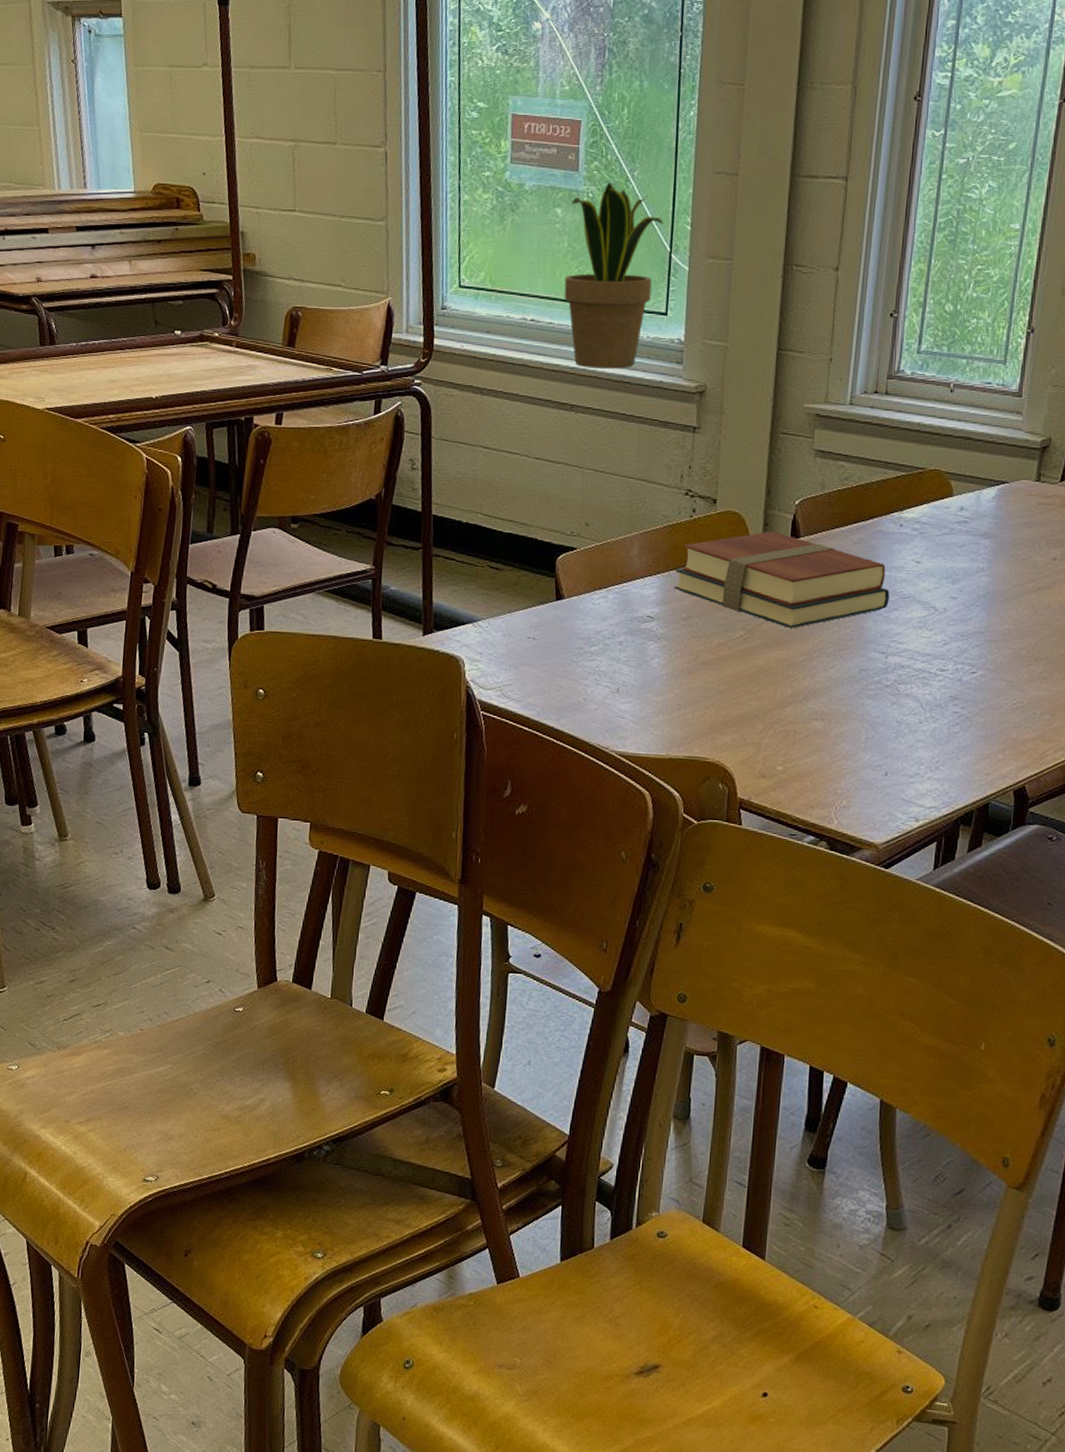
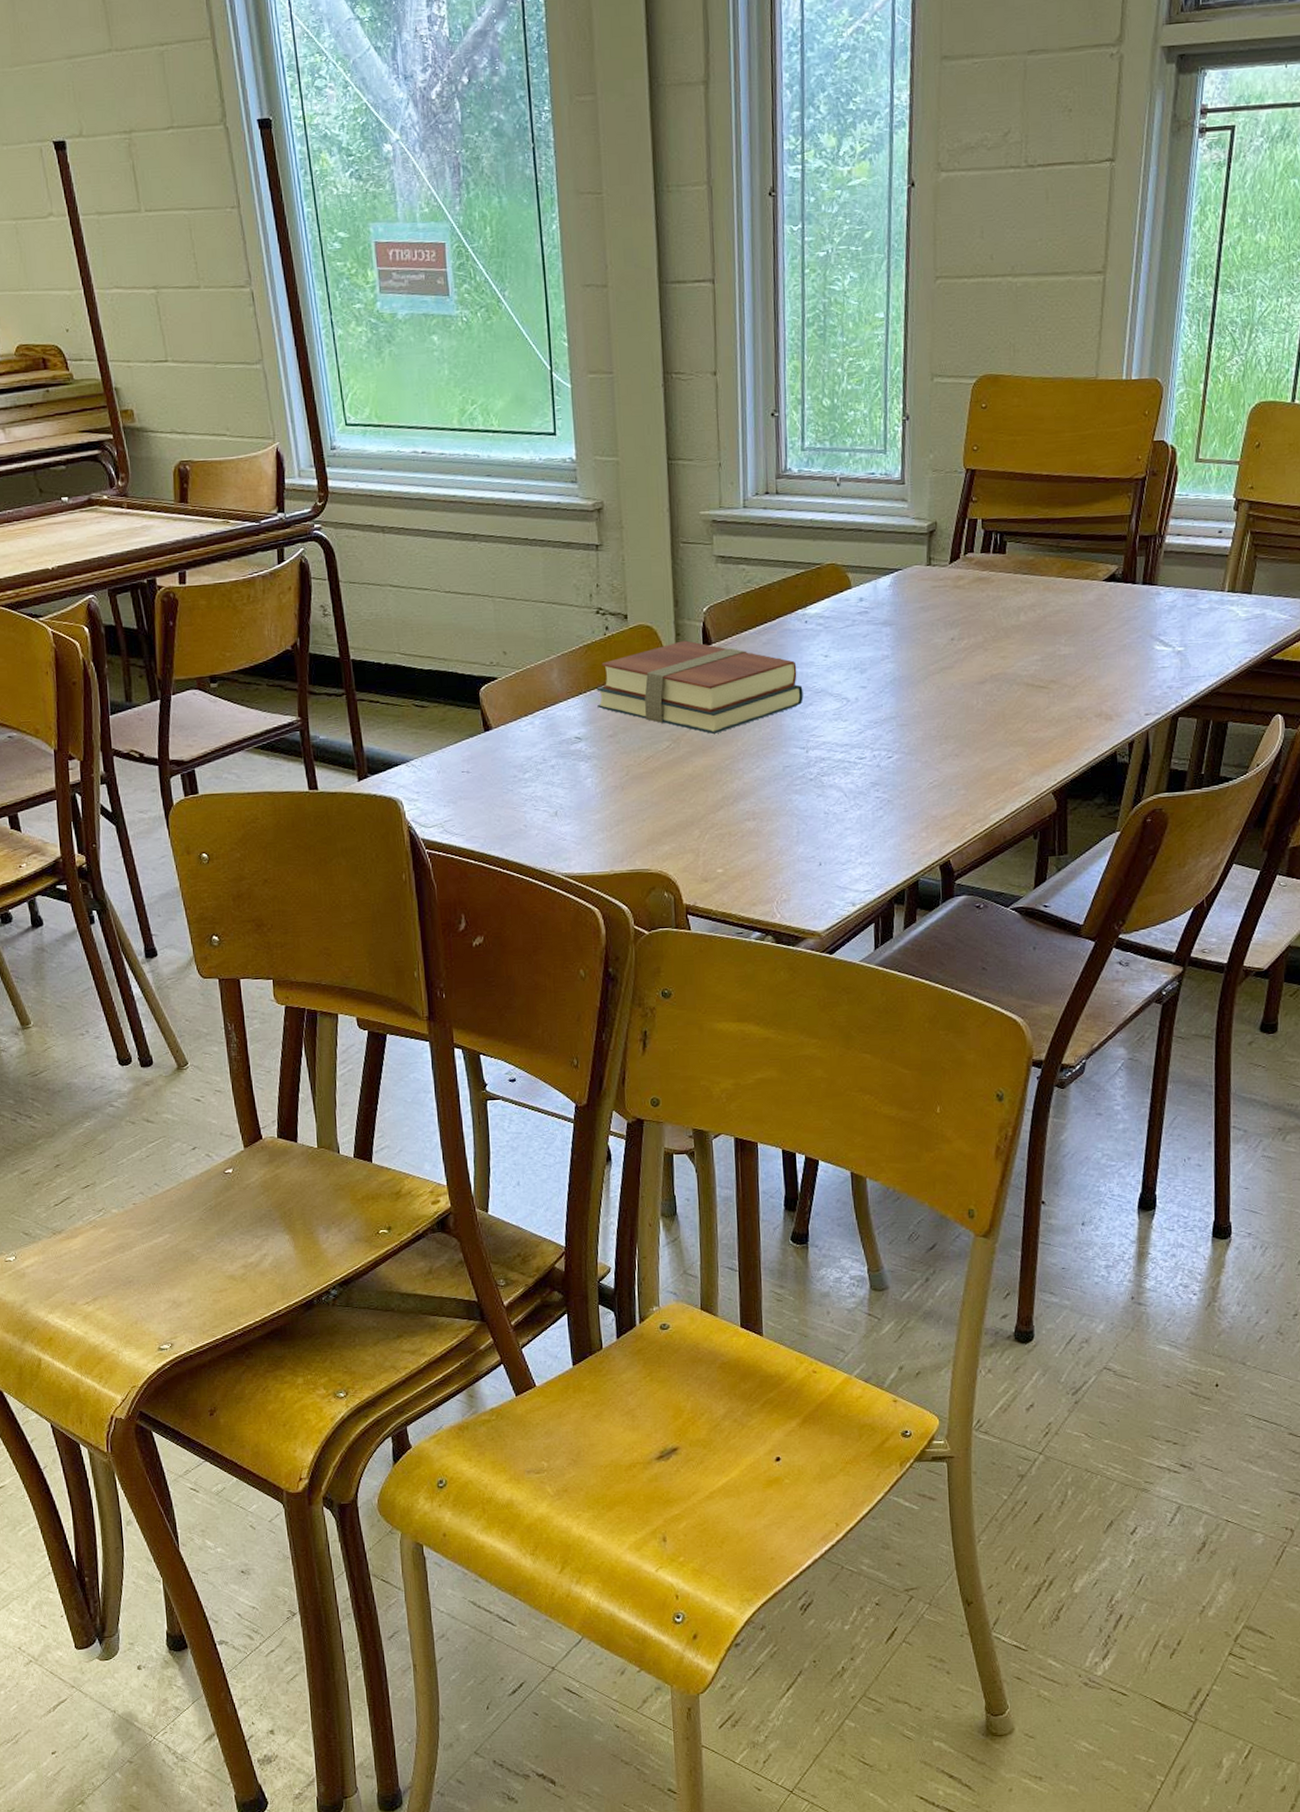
potted plant: present [564,182,664,370] -> none [447,304,540,496]

